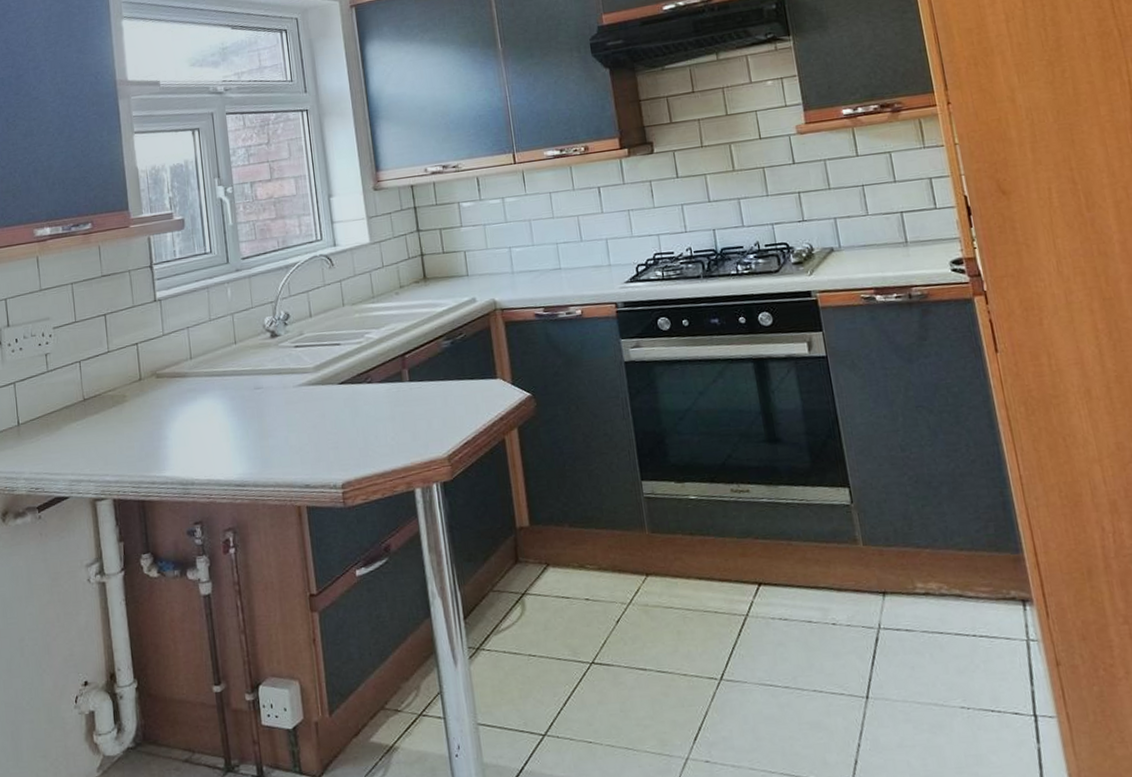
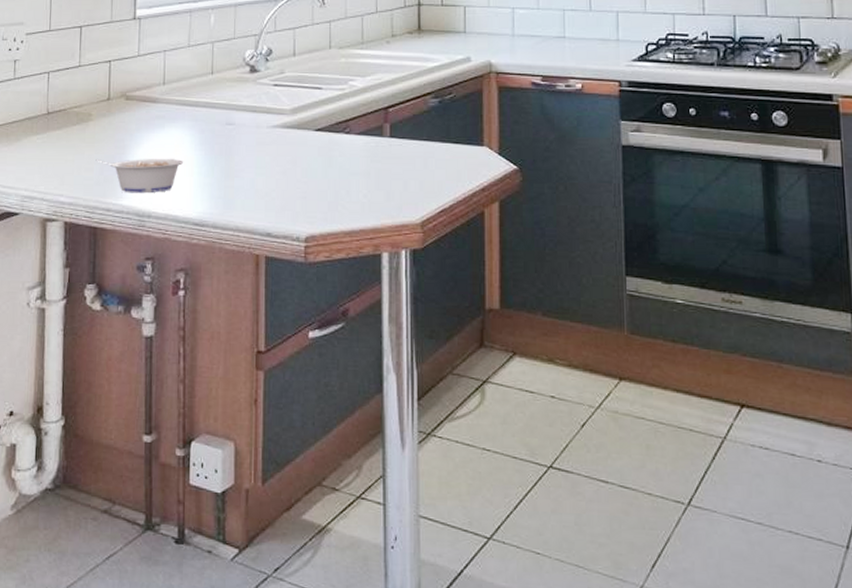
legume: none [135,427,218,465] -> present [96,159,183,194]

